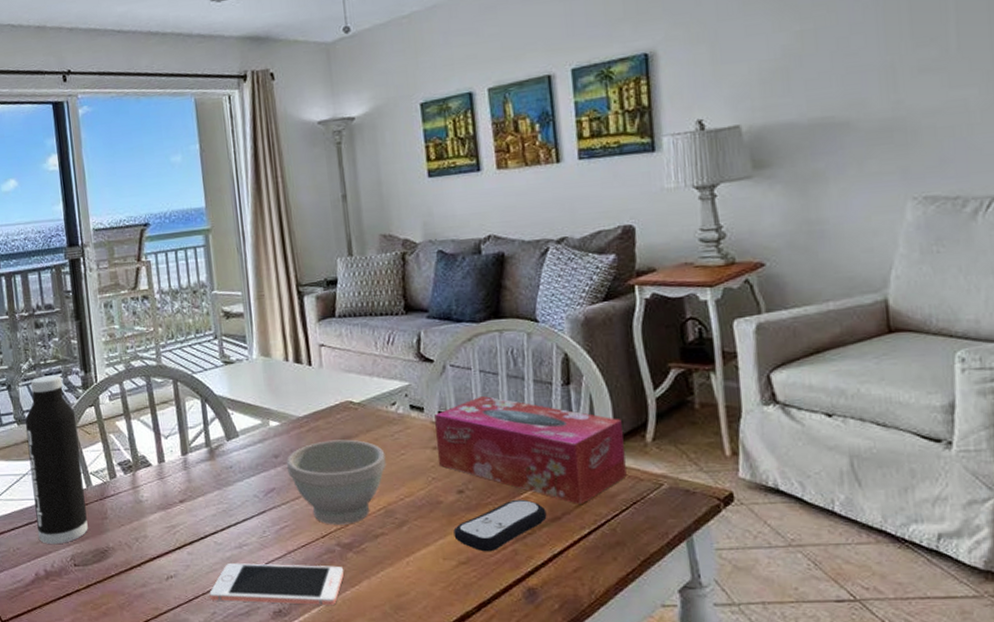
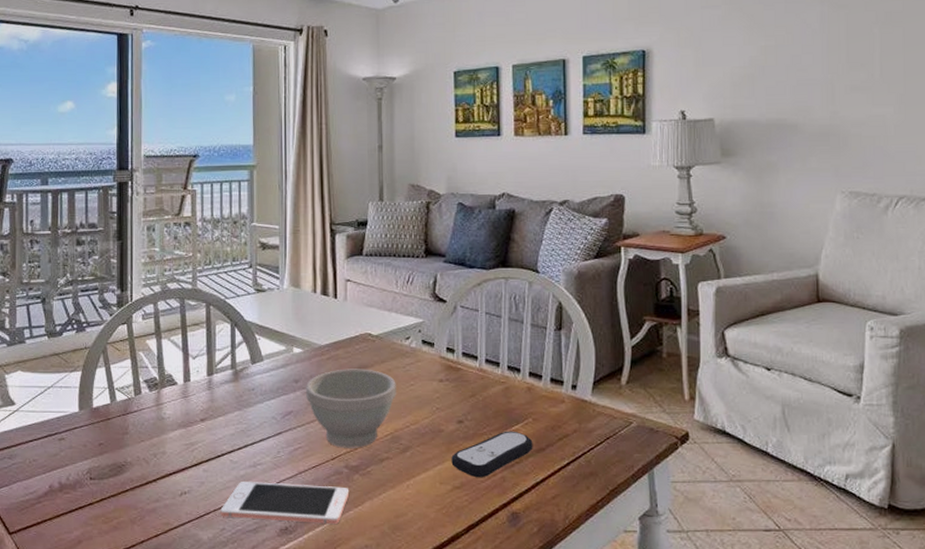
water bottle: present [25,375,88,545] -> none [55,291,108,458]
tissue box: present [434,396,627,504] -> none [443,336,603,437]

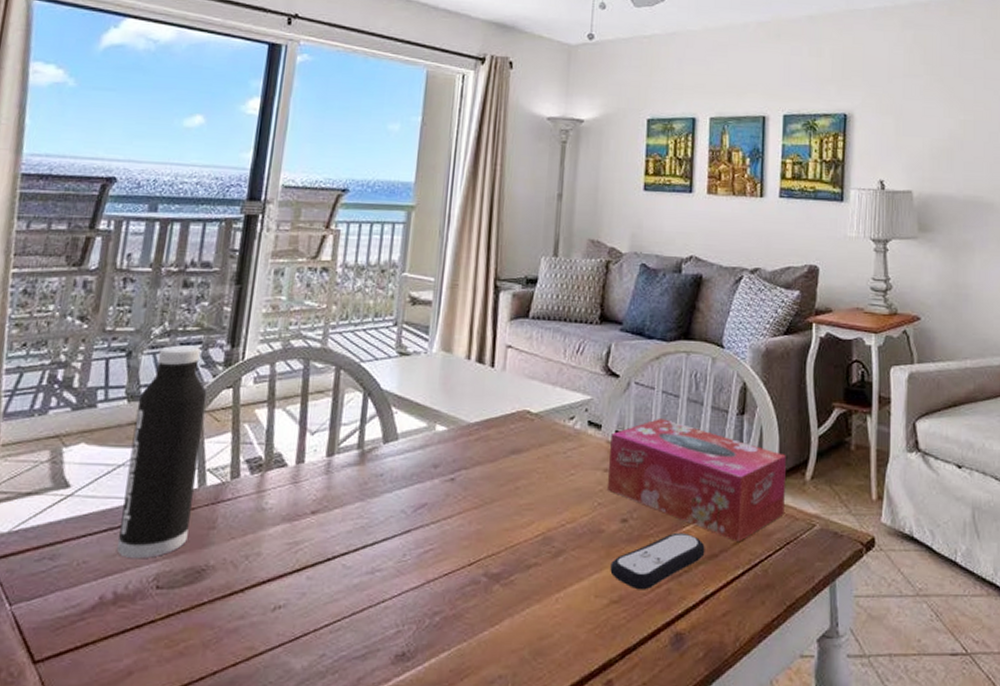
water bottle: none [55,291,108,458] -> present [117,345,208,559]
cell phone: present [220,482,350,525] -> none [321,593,486,649]
bowl: present [306,369,396,448] -> none [445,452,554,551]
tissue box: none [443,336,603,437] -> present [608,419,786,541]

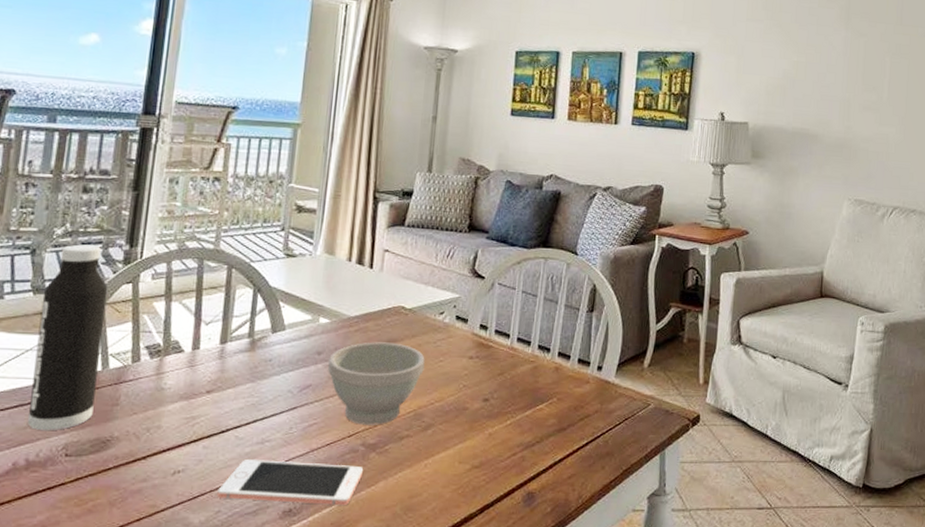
cell phone: none [321,593,486,649] -> present [217,460,364,506]
bowl: none [445,452,554,551] -> present [328,342,425,425]
tissue box: present [608,419,786,541] -> none [472,315,628,417]
remote control: present [610,532,705,590] -> none [472,410,555,457]

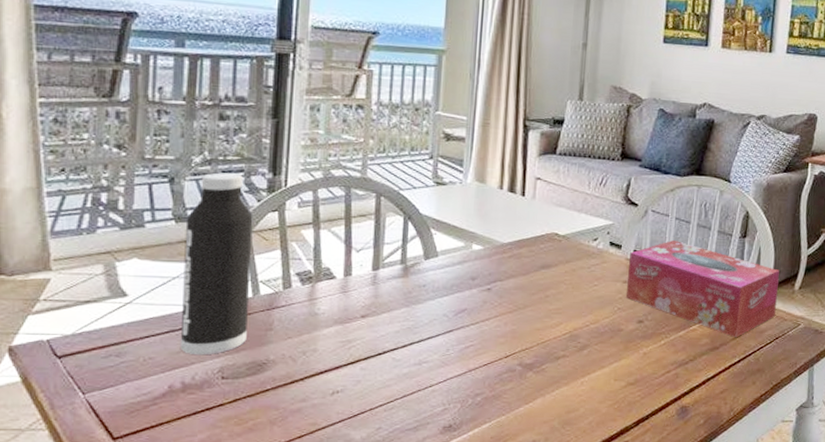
cell phone: present [217,460,364,506] -> none [377,380,521,421]
bowl: present [328,342,425,425] -> none [483,267,580,346]
tissue box: none [472,315,628,417] -> present [626,240,779,337]

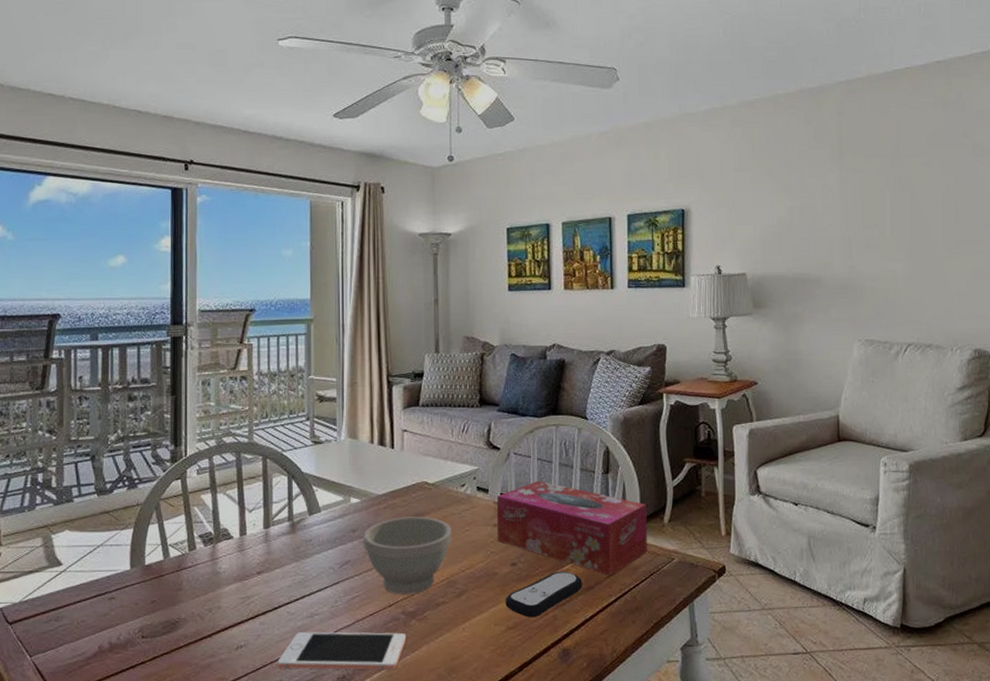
water bottle: present [181,172,253,356] -> none [106,447,161,617]
cell phone: none [377,380,521,421] -> present [277,632,407,671]
bowl: none [483,267,580,346] -> present [363,516,452,595]
remote control: none [628,330,708,375] -> present [505,571,583,618]

